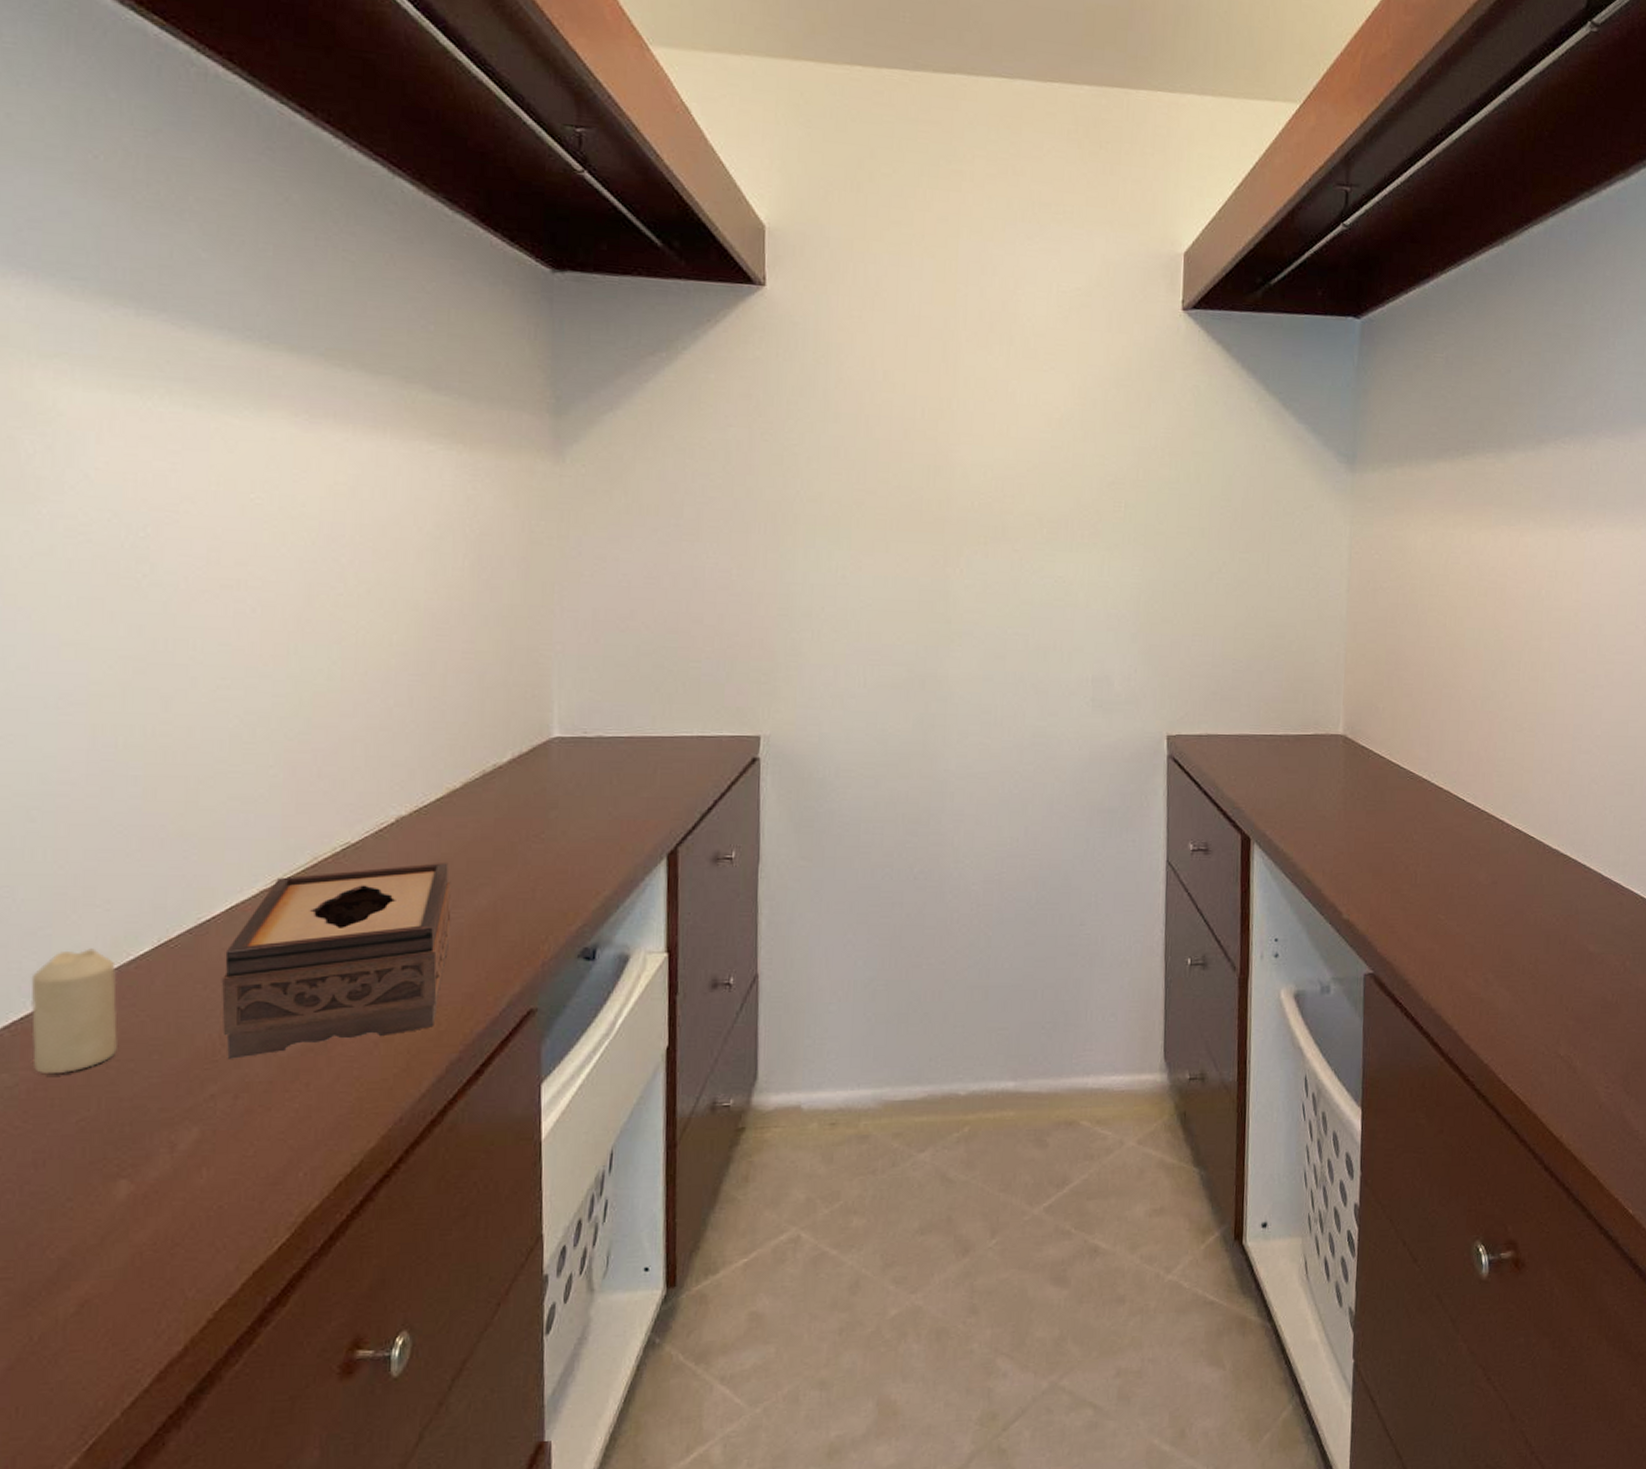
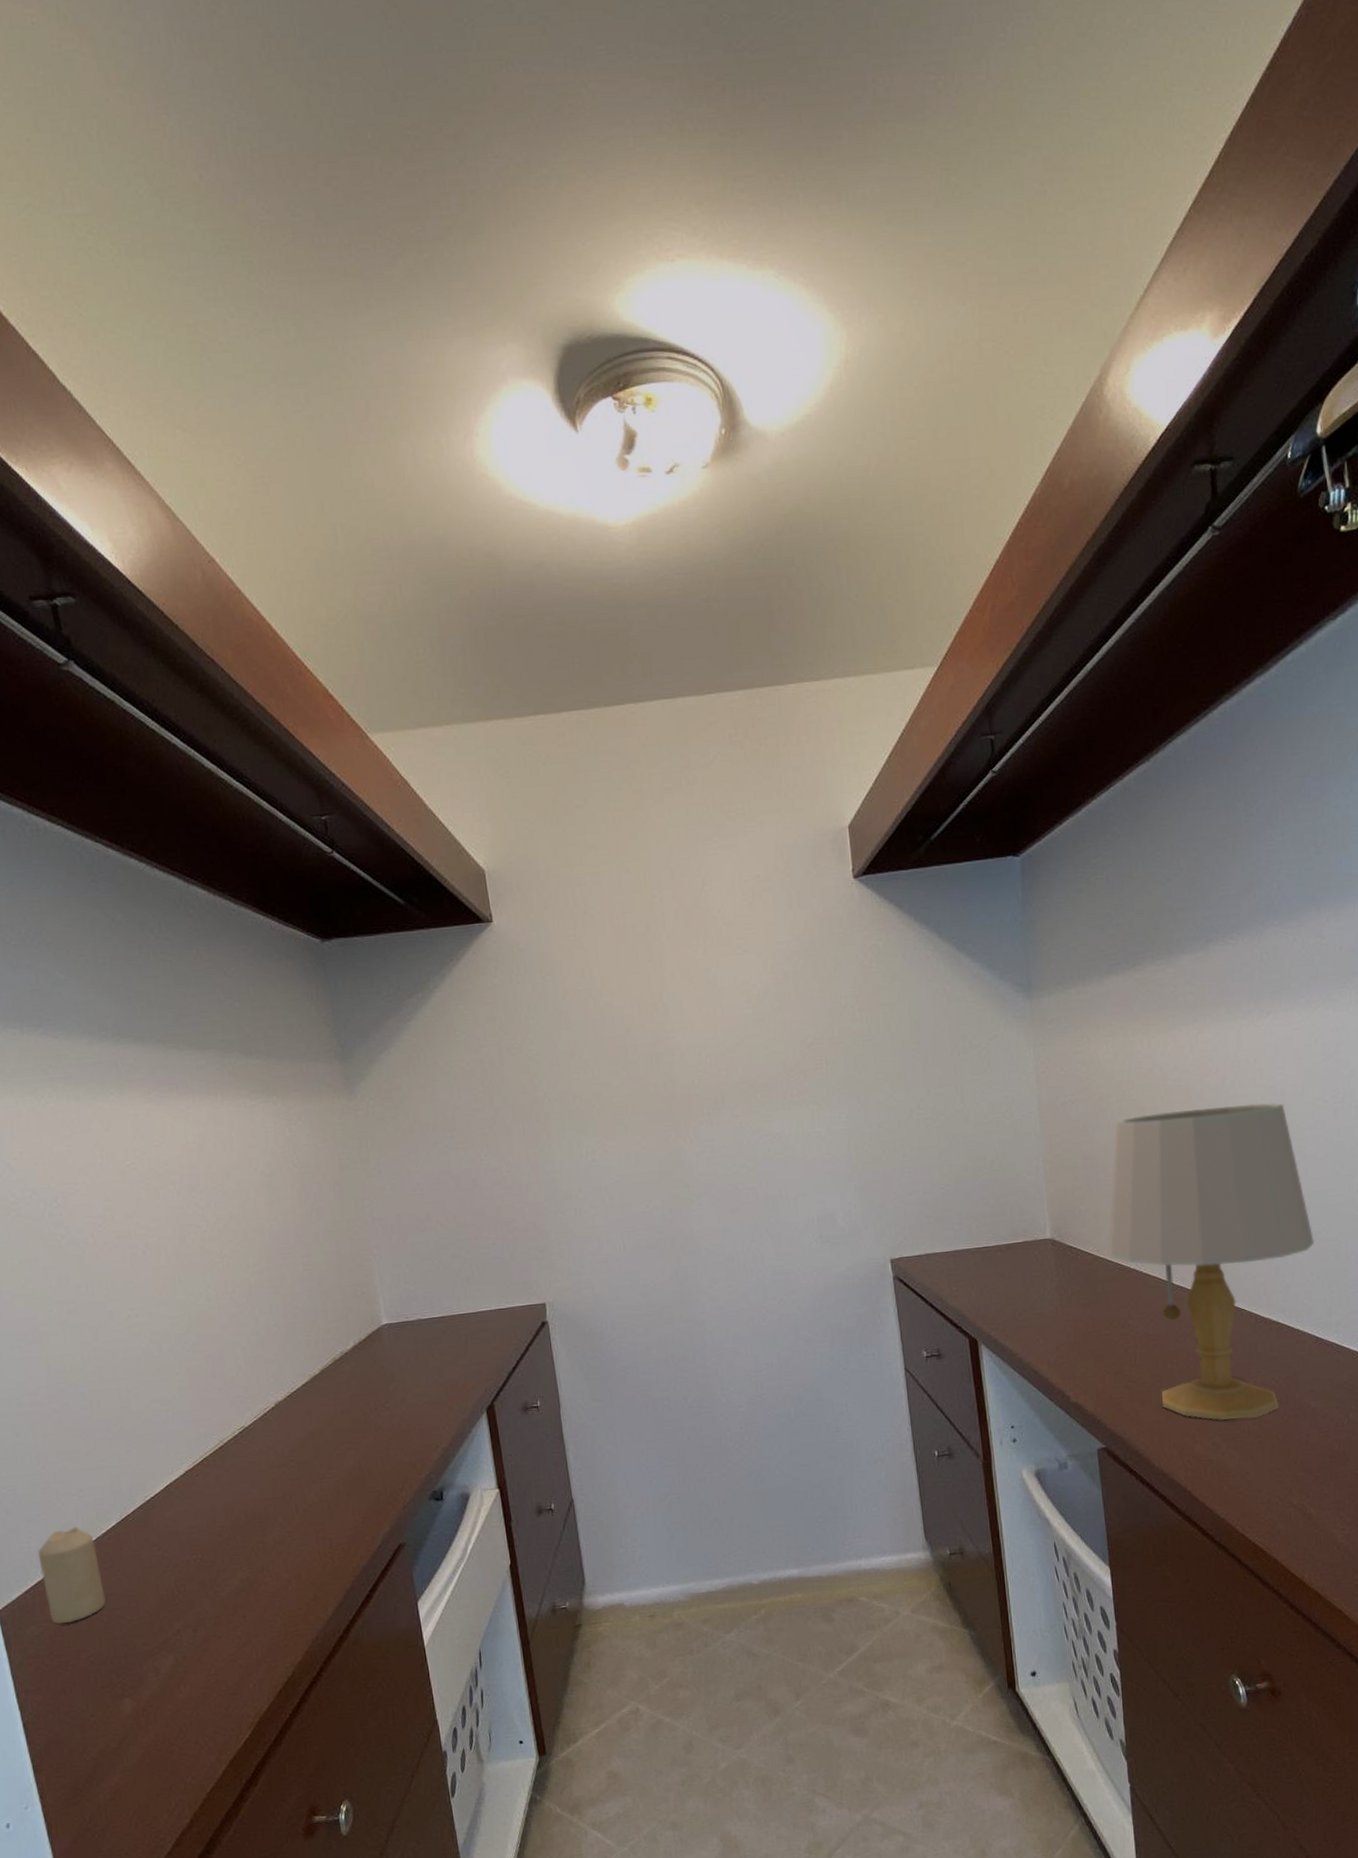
tissue box: present [222,861,452,1059] -> none [169,1433,331,1602]
table lamp: none [1401,613,1612,956] -> present [1108,1102,1315,1421]

